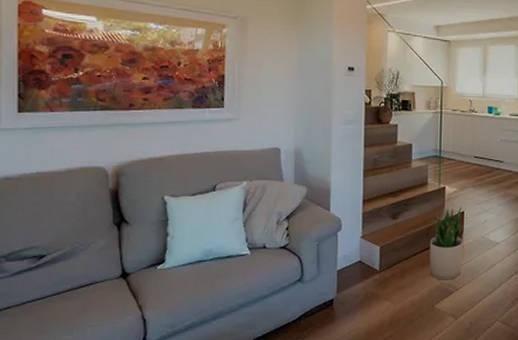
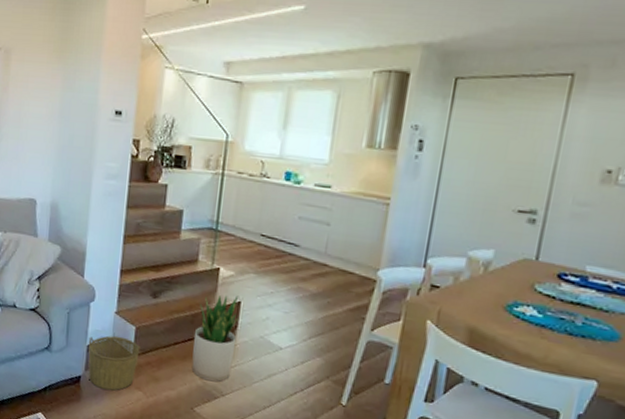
basket: none [338,258,385,306] -> present [88,335,140,391]

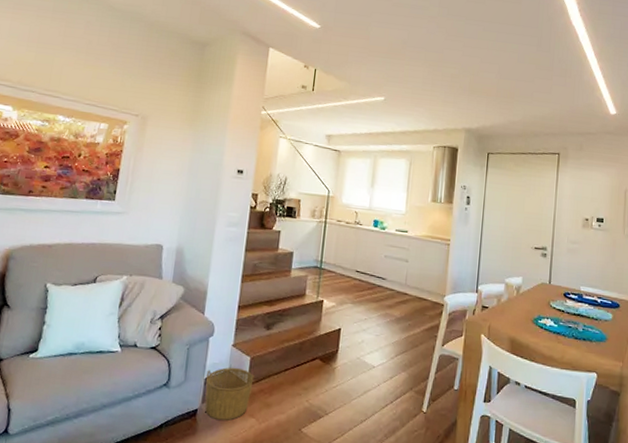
planter: present [191,295,240,382] -> none [299,323,340,403]

